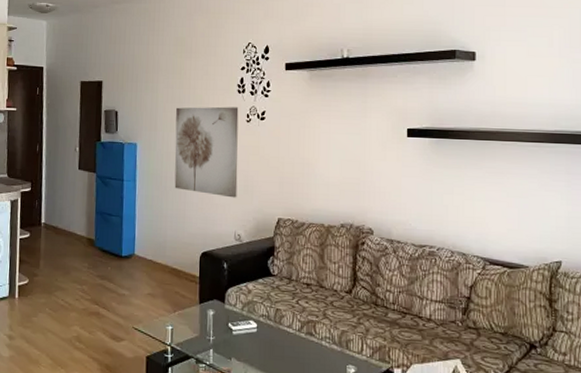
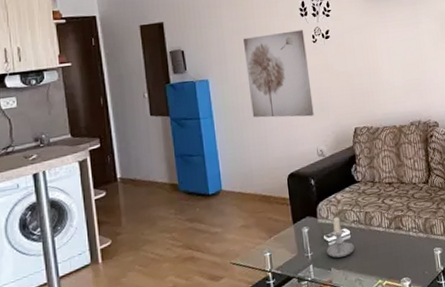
candle: none [230,306,259,350] -> present [326,216,354,258]

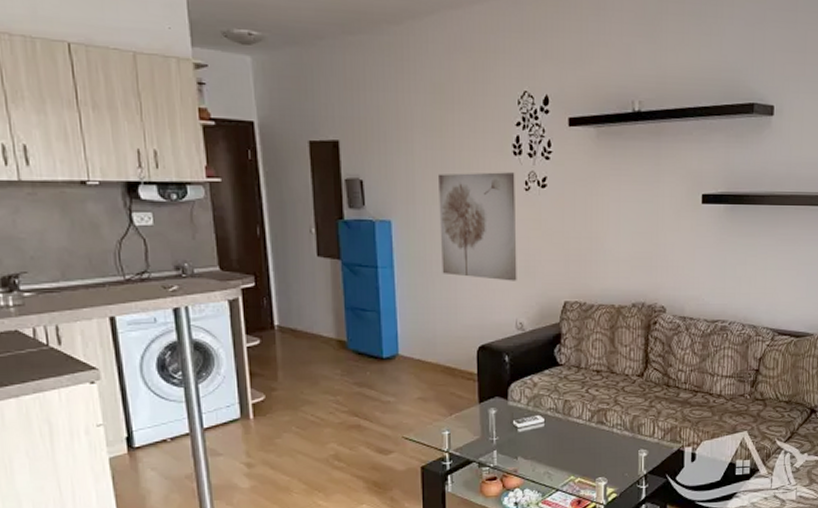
candle: present [326,216,354,258] -> none [515,401,547,446]

